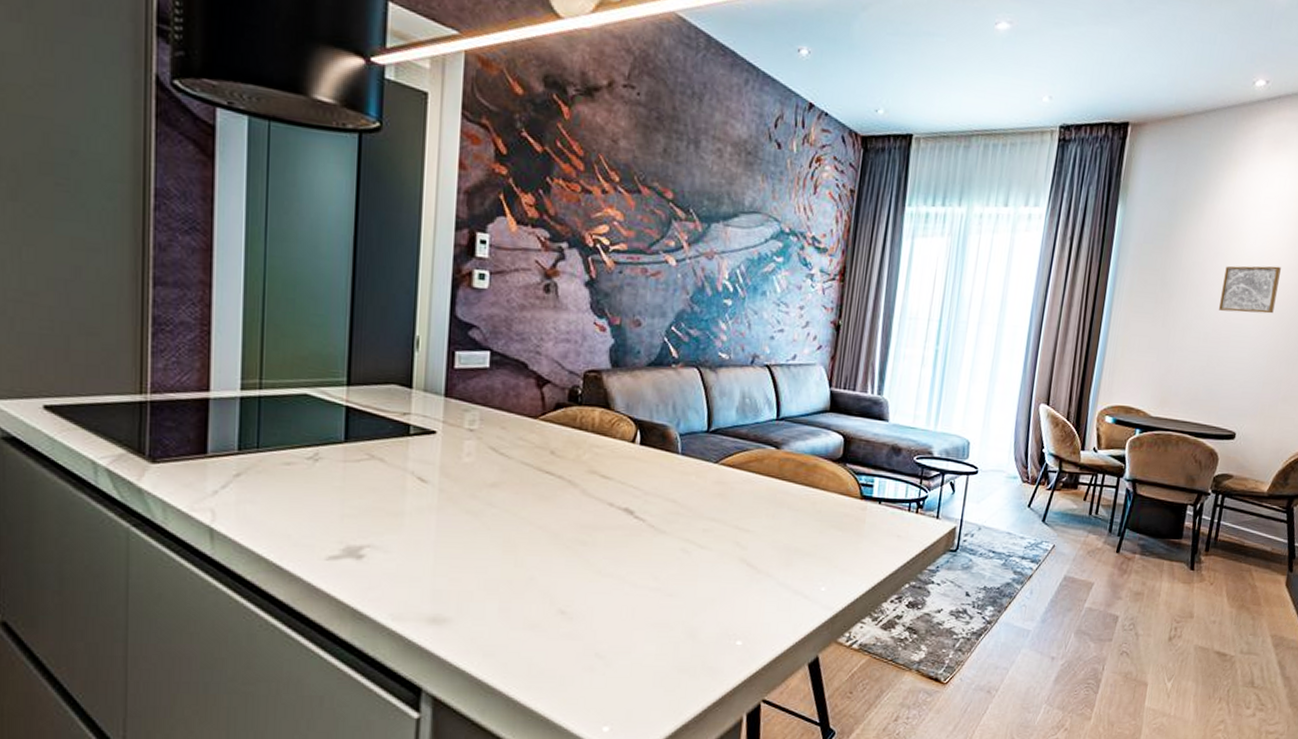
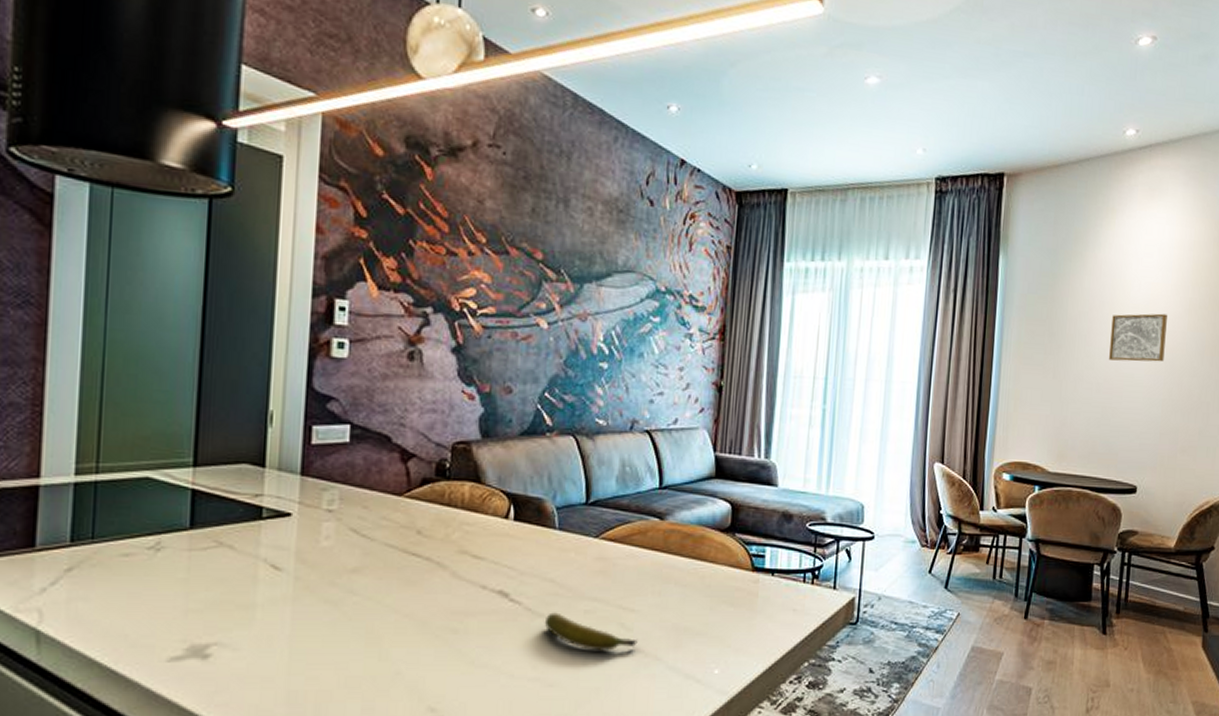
banana: none [665,530,751,567] -> present [544,612,638,651]

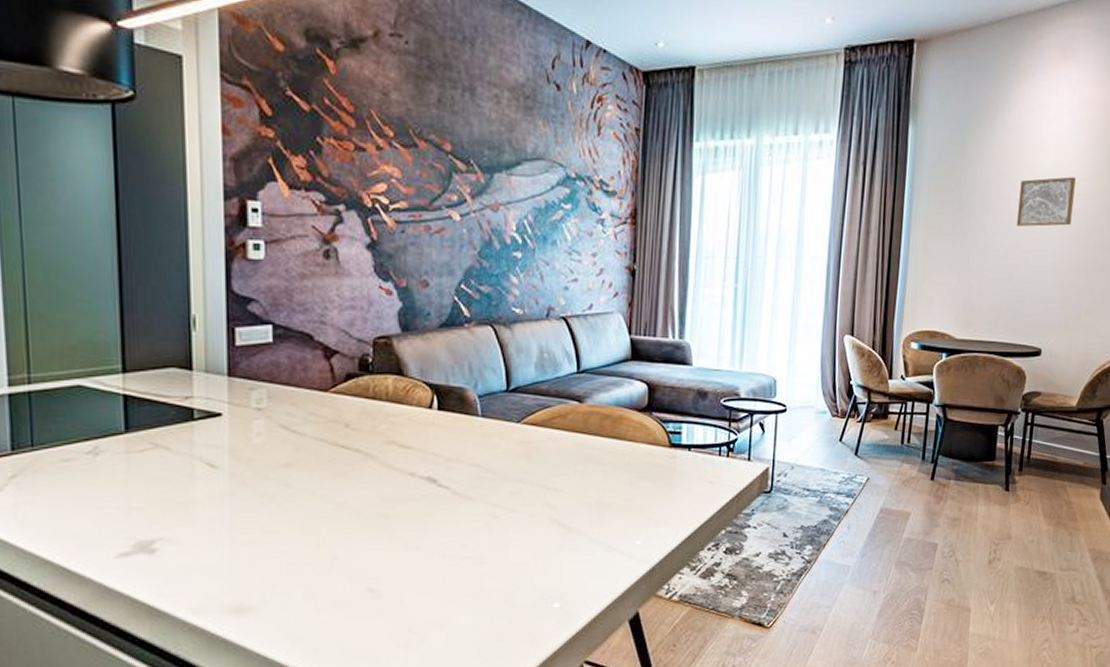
banana: present [544,612,638,651] -> none [472,495,562,529]

